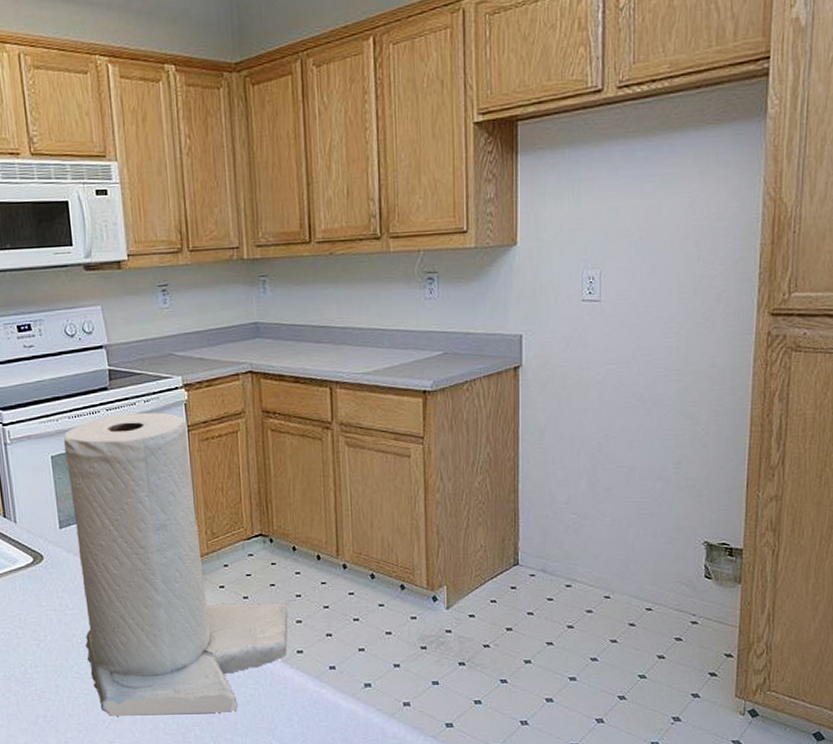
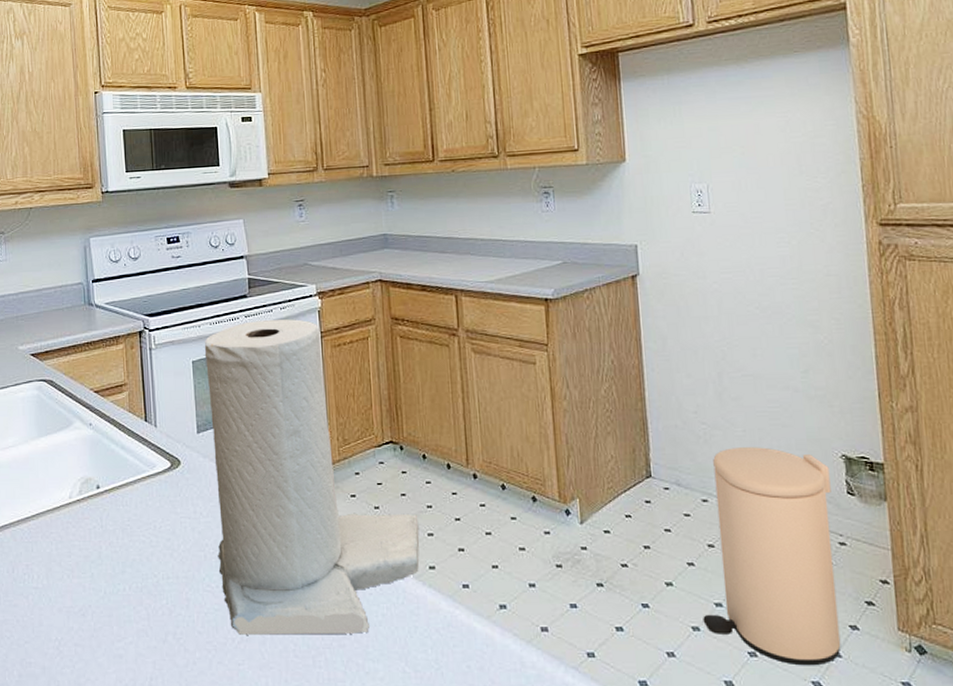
pedal bin: none [557,535,690,729] -> present [703,447,841,666]

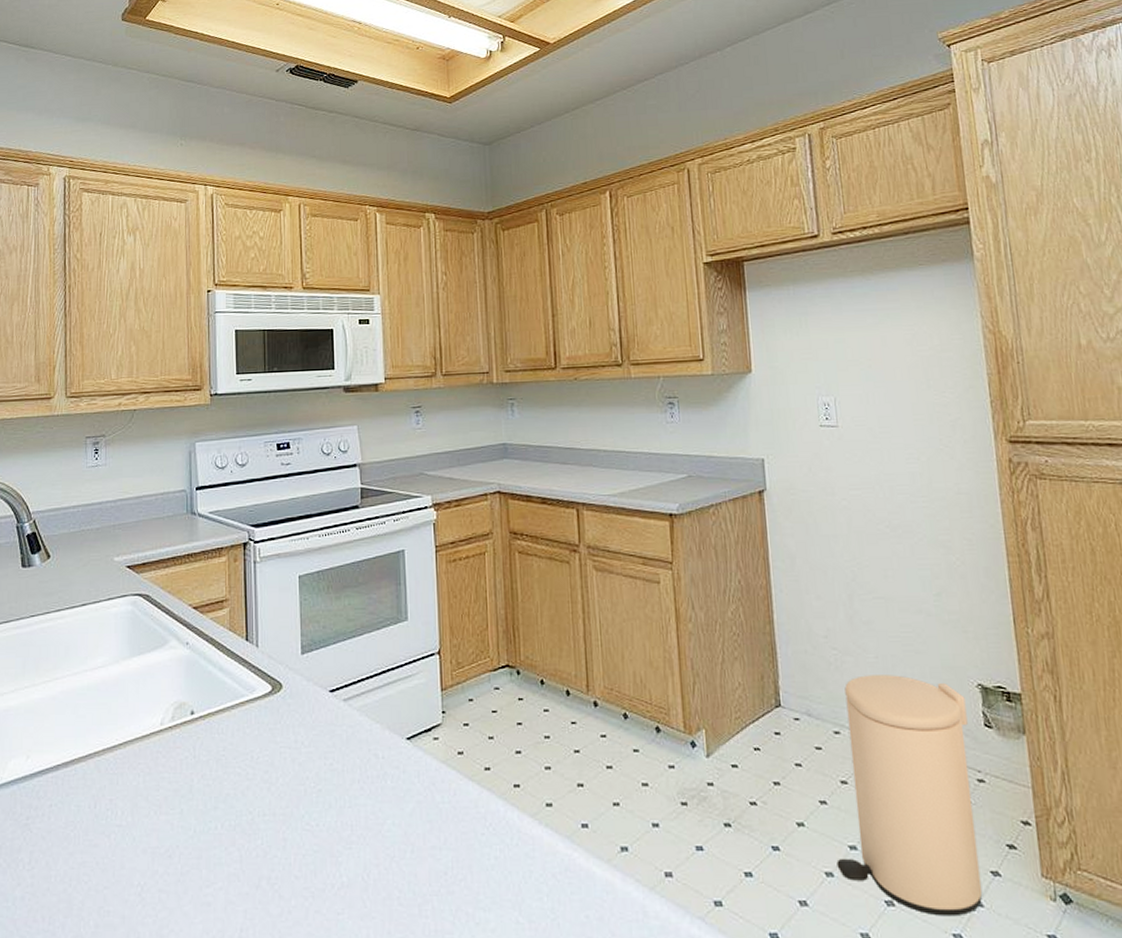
paper towel: present [204,319,420,635] -> none [312,532,536,880]

